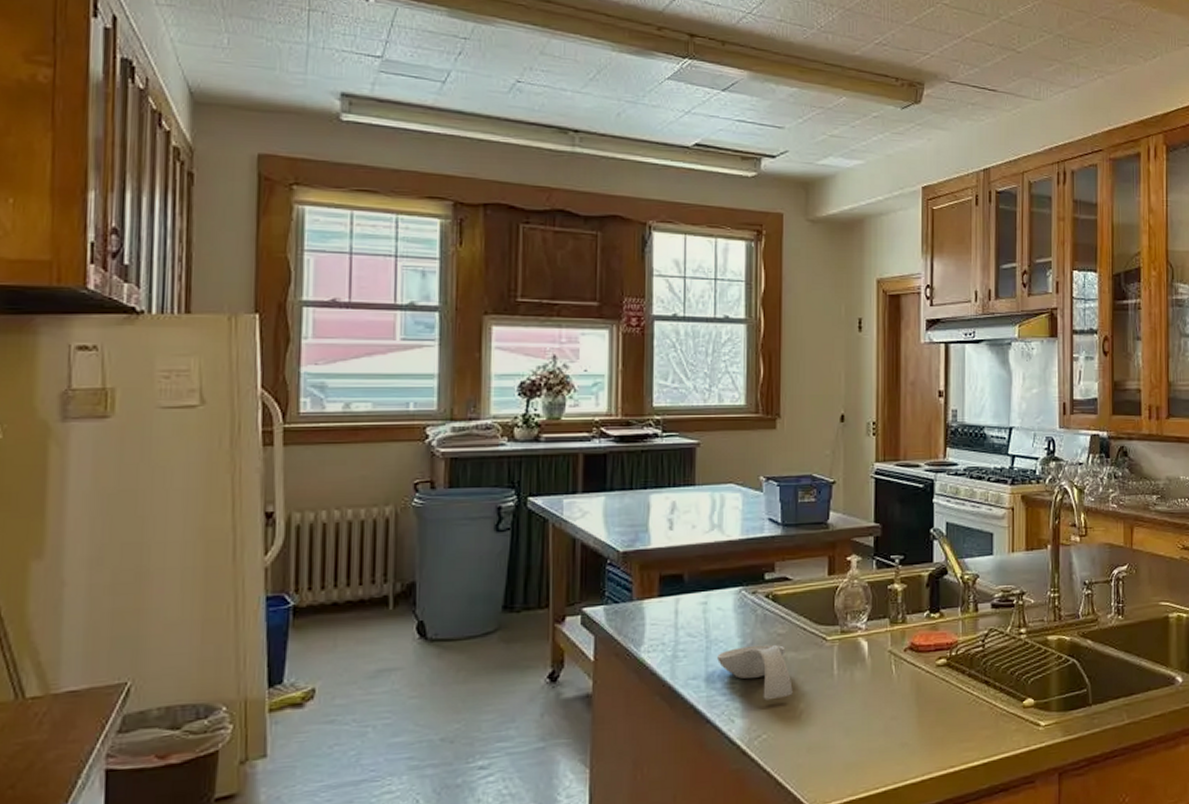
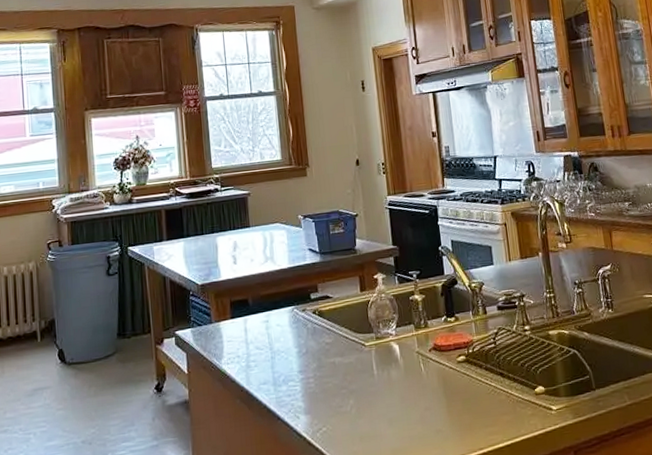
spoon rest: present [717,644,793,701] -> none [281,352,343,399]

